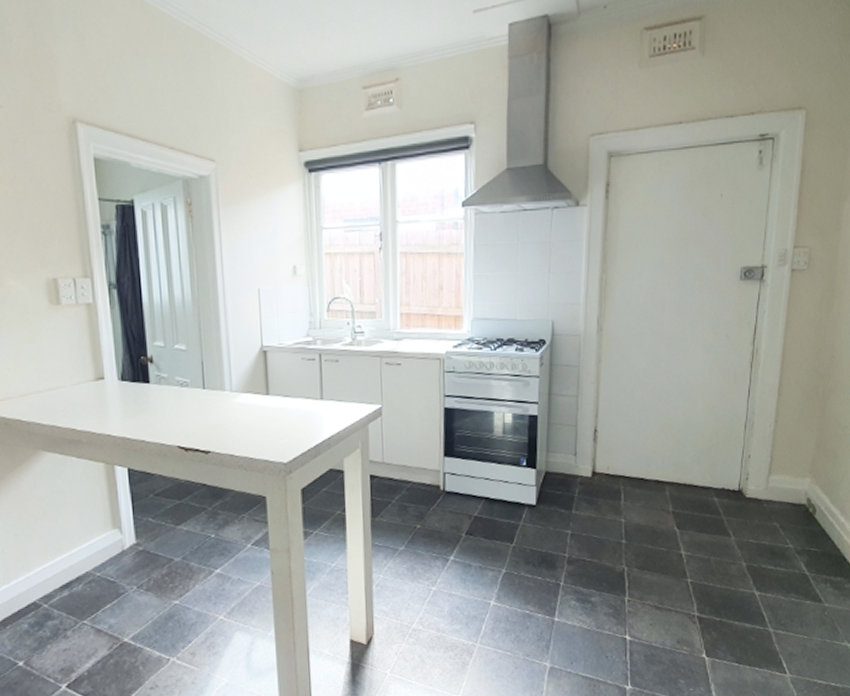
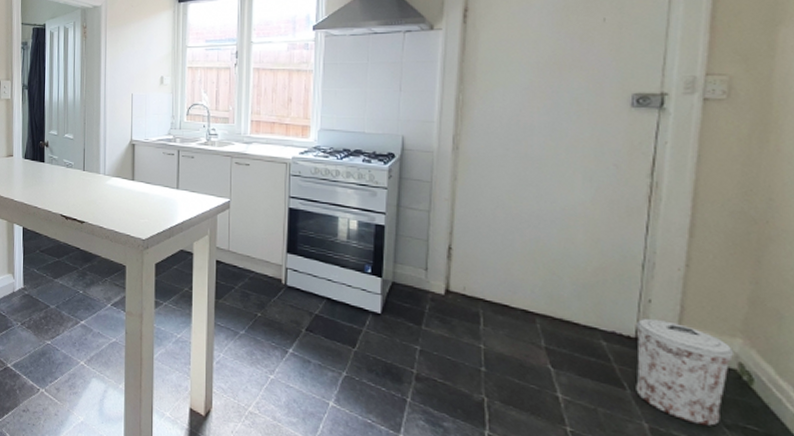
trash can: none [738,471,804,556] -> present [635,318,733,426]

